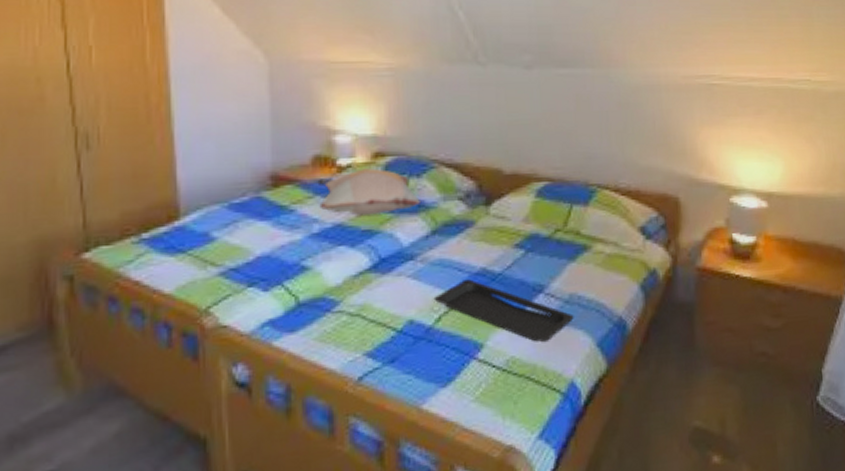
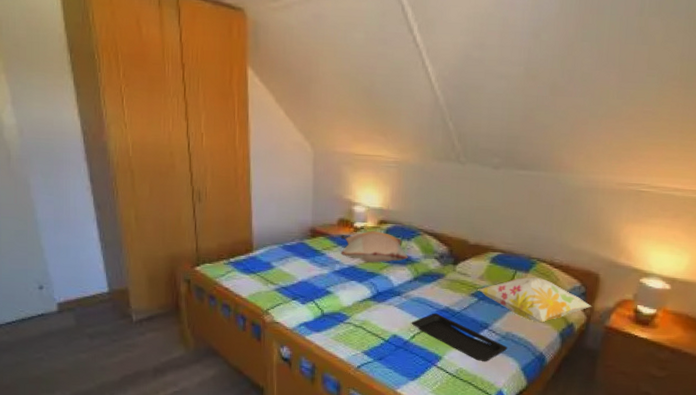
decorative pillow: none [522,211,677,274] -> present [477,277,593,323]

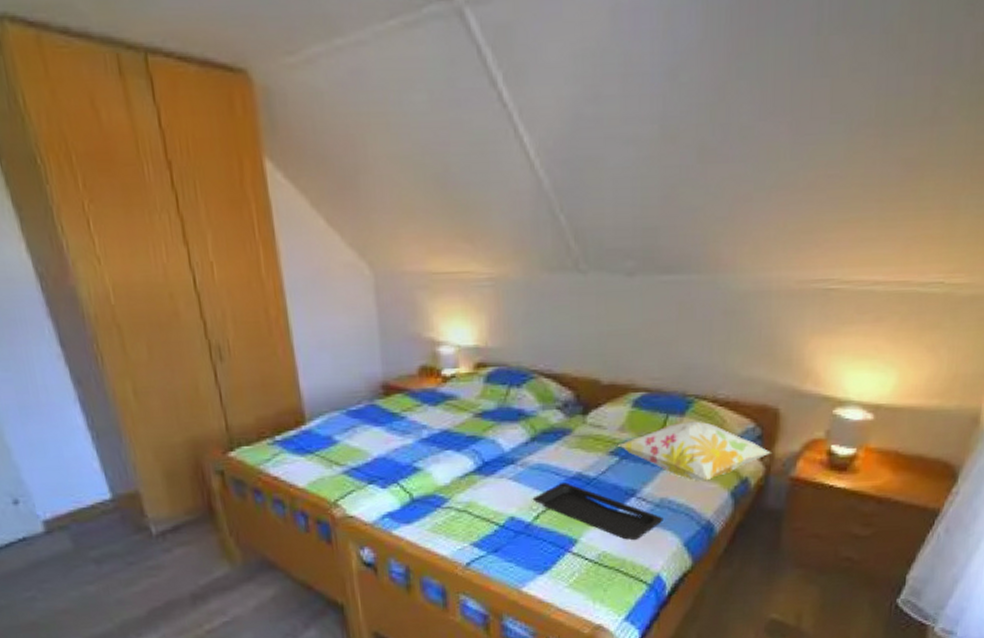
decorative pillow: present [340,231,409,263] -> none [424,378,522,423]

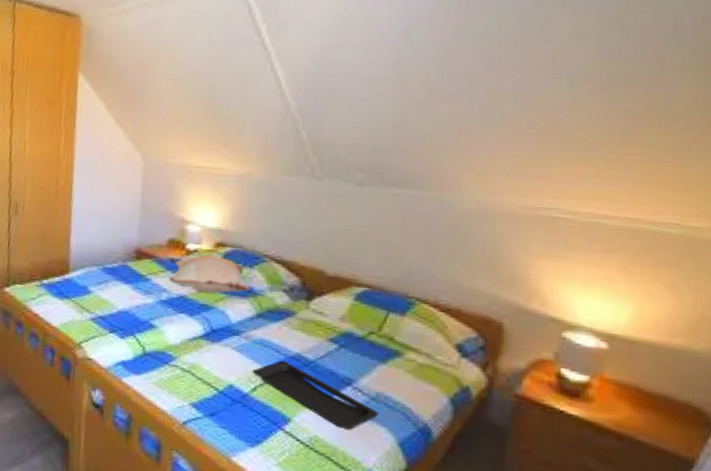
decorative pillow: none [424,378,522,423] -> present [169,254,251,293]
decorative pillow: present [617,421,773,482] -> none [337,321,496,383]

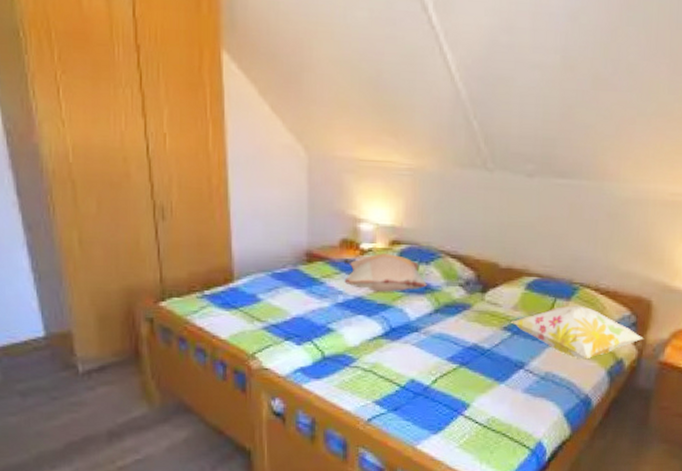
serving tray: present [252,360,379,431] -> none [432,352,547,409]
decorative pillow: none [337,321,496,383] -> present [510,305,645,359]

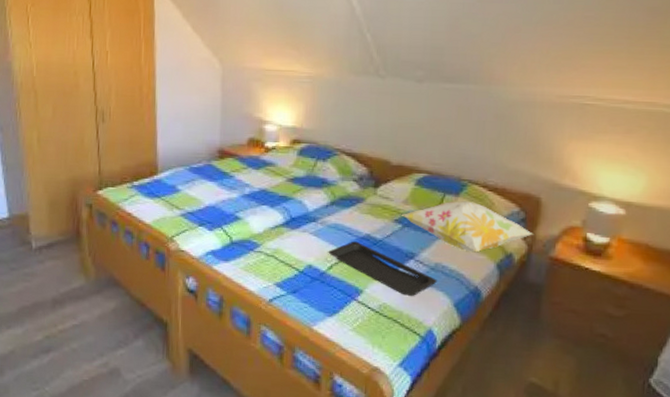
decorative pillow: present [343,253,428,292] -> none [250,151,325,185]
serving tray: none [432,352,547,409] -> present [328,241,437,297]

